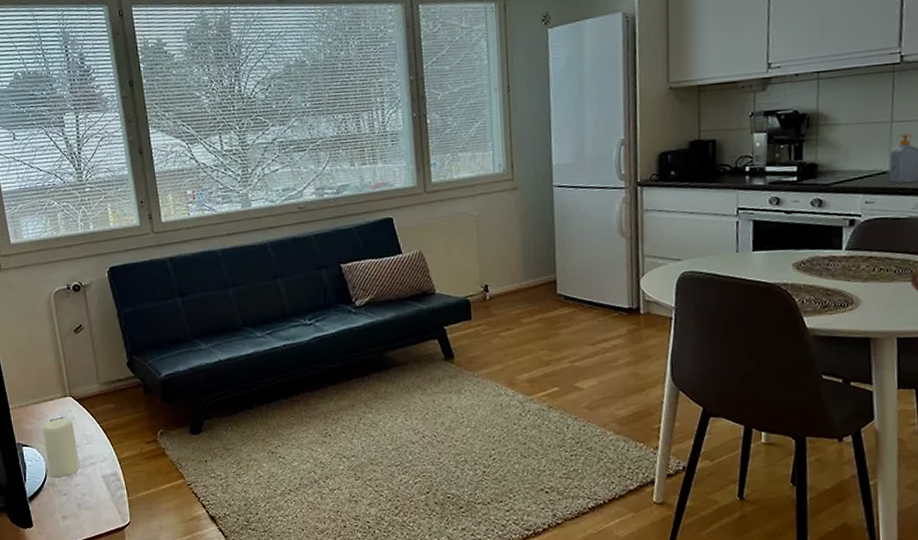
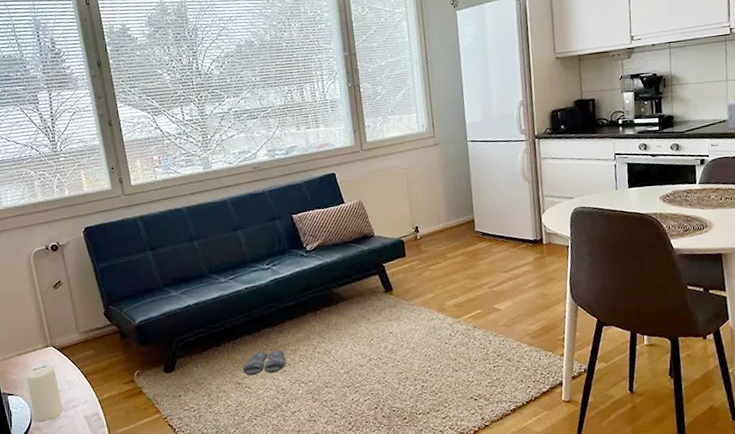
slippers: none [276,418,327,444] -> present [242,350,287,375]

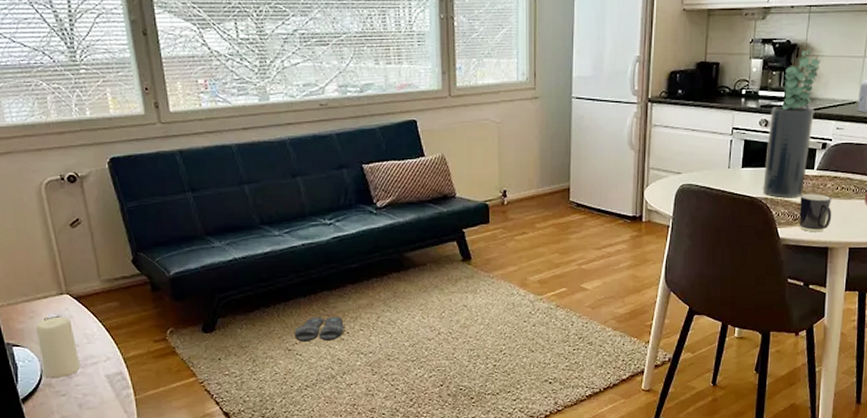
vase: none [648,73,690,213] -> present [763,42,821,199]
mug: none [687,205,721,241] -> present [799,194,832,232]

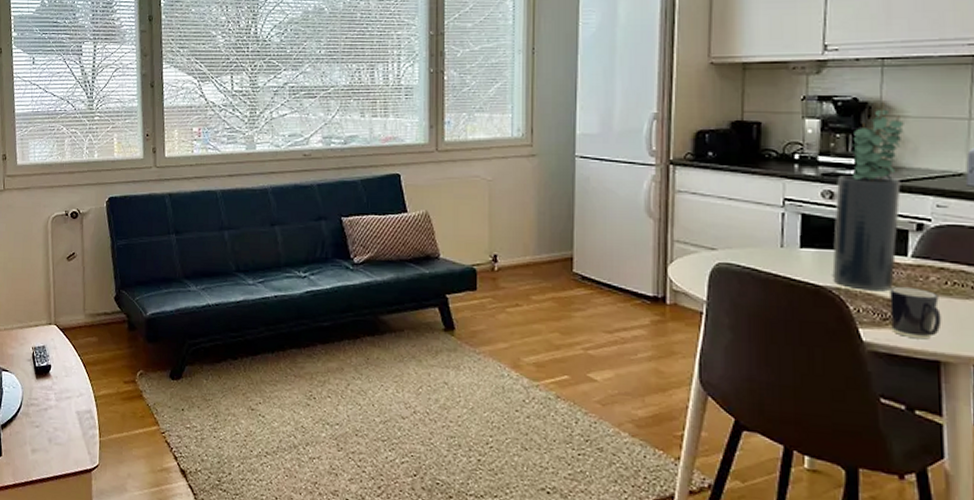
candle: present [36,316,81,378] -> none [23,345,57,408]
slippers: present [294,316,346,342] -> none [258,376,312,405]

